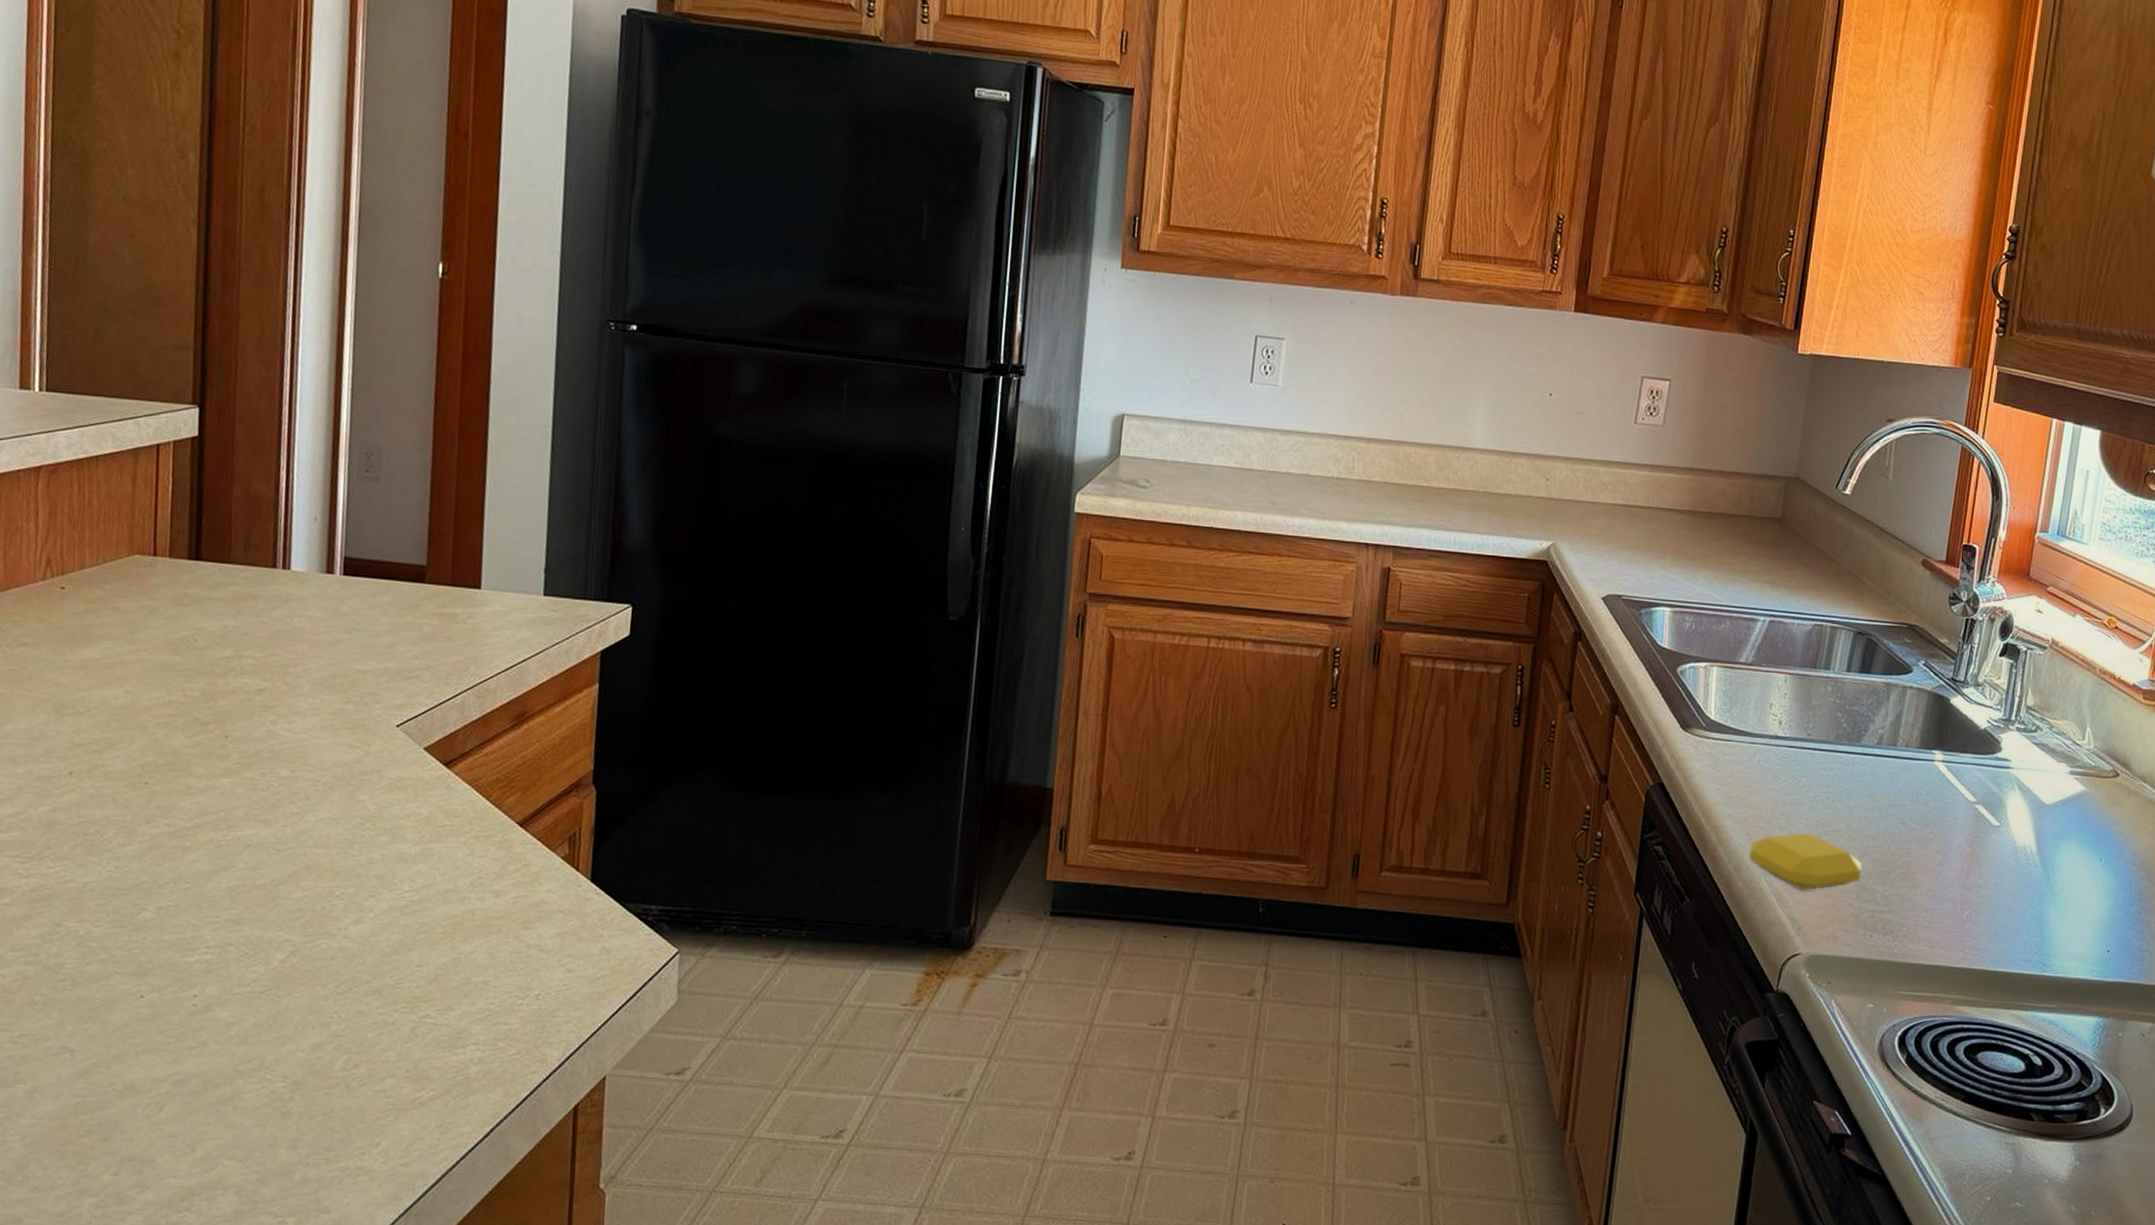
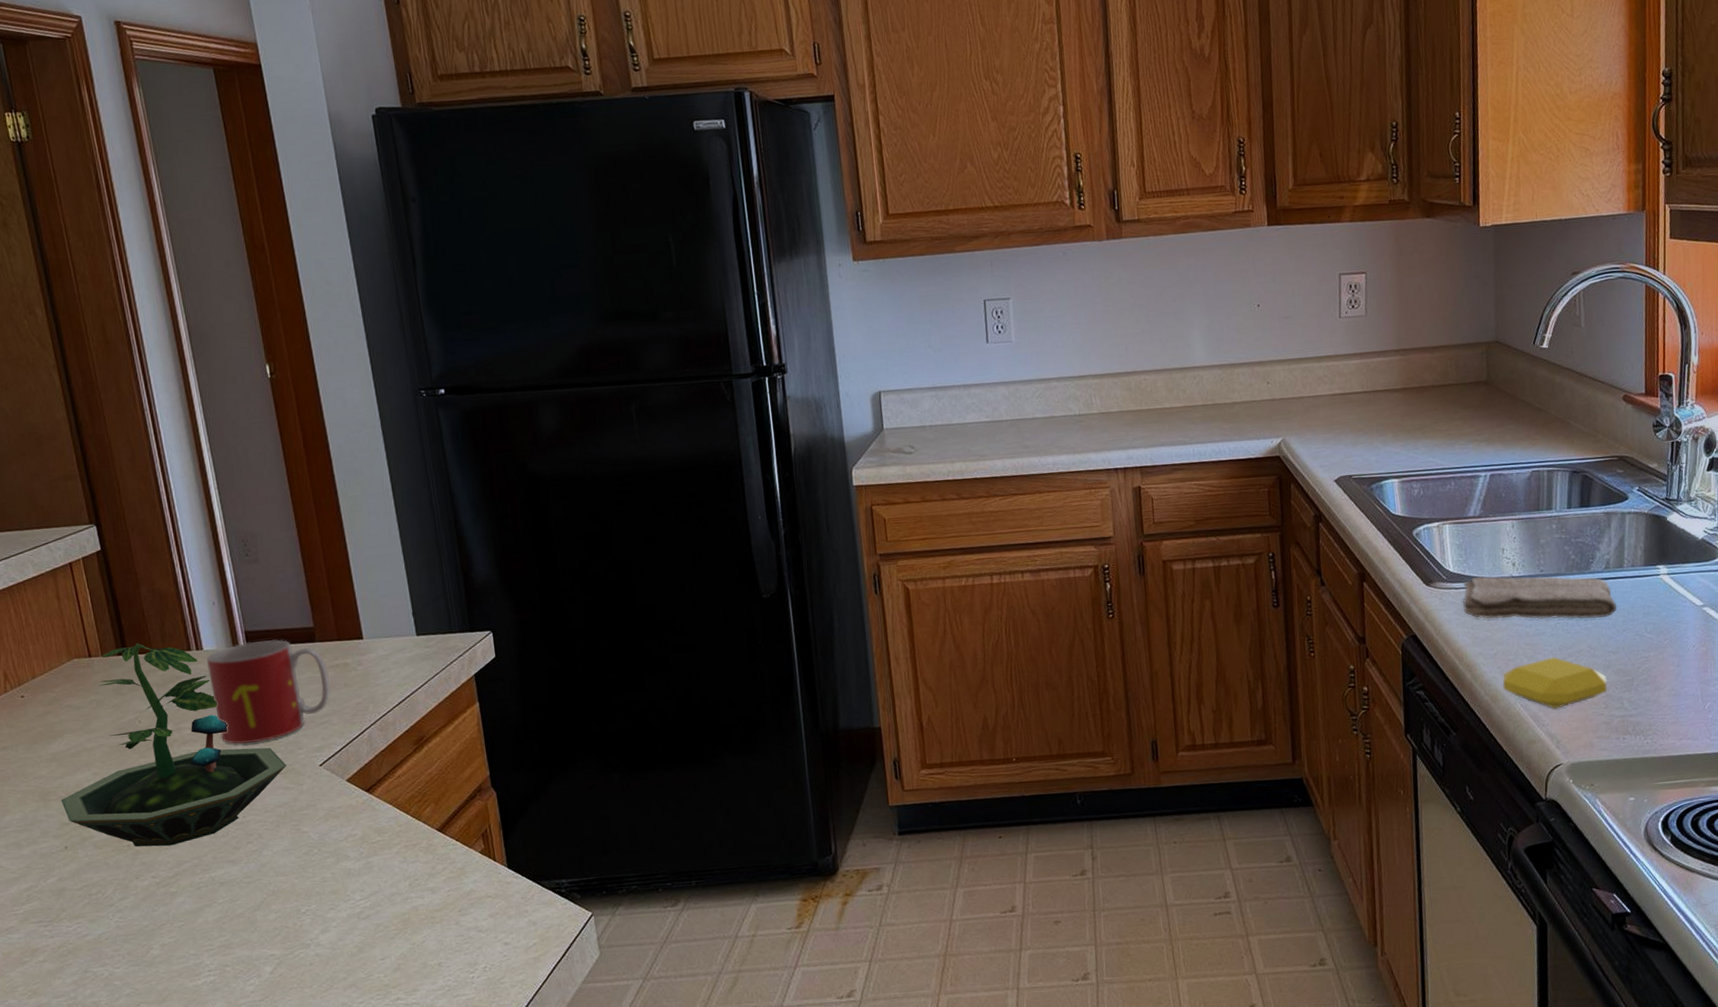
terrarium: none [78,549,358,792] -> present [61,643,287,847]
mug: none [288,569,432,687] -> present [207,639,331,744]
washcloth: none [1719,729,1884,798] -> present [1462,576,1617,619]

